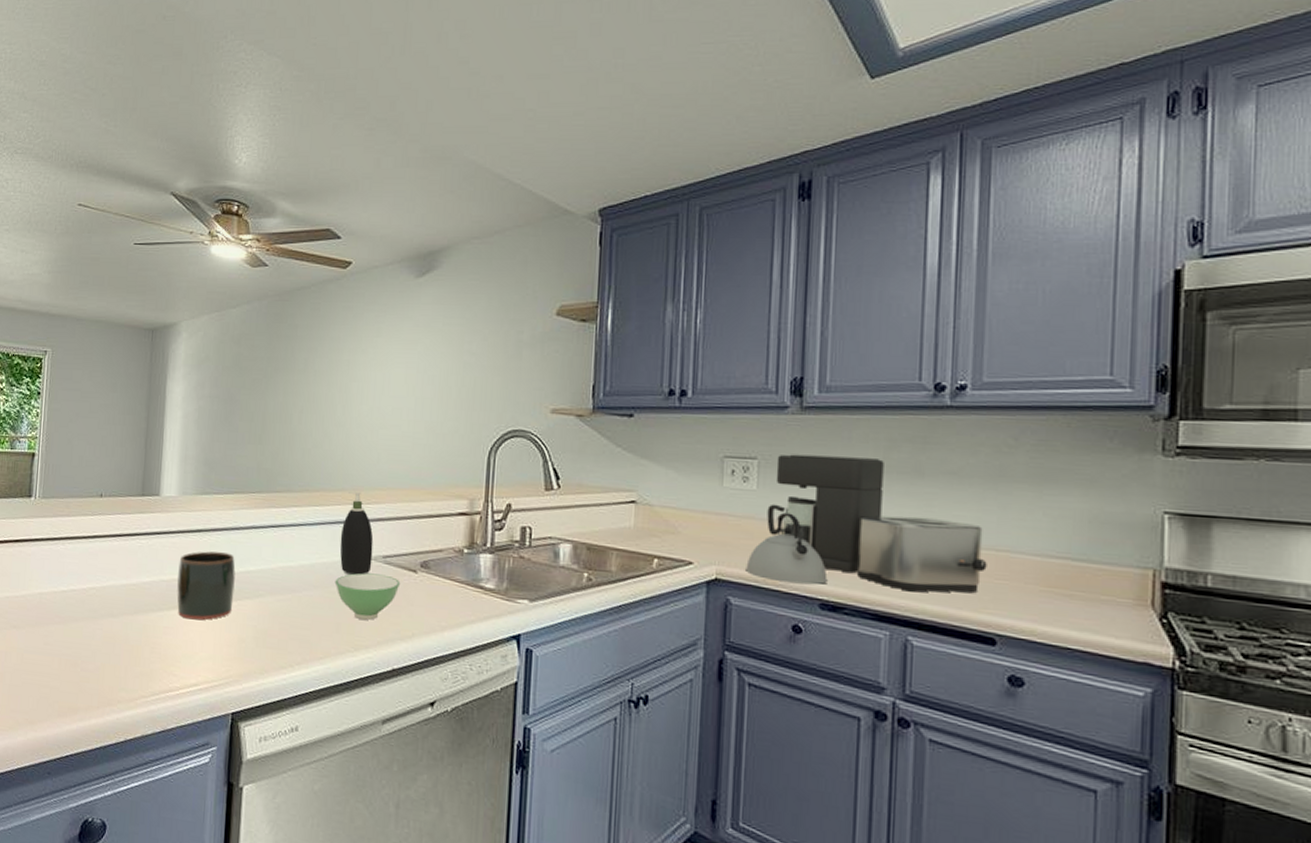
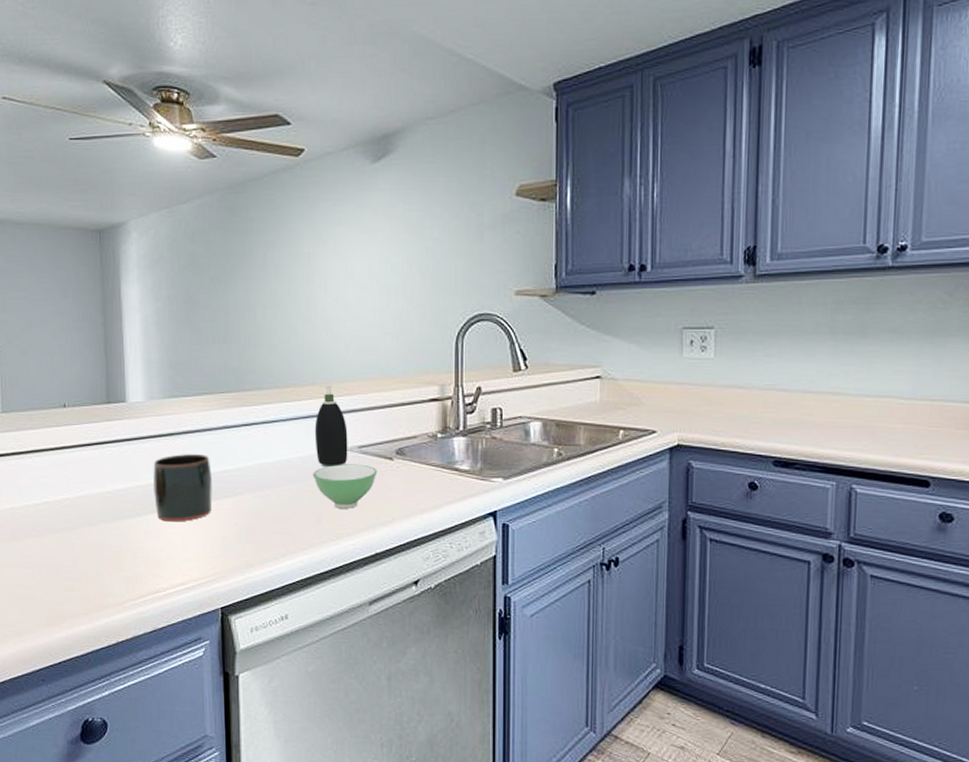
kettle: present [746,512,828,585] -> none [705,378,780,444]
coffee maker: present [767,454,884,573] -> none [724,321,831,431]
toaster: present [856,515,987,593] -> none [806,374,923,444]

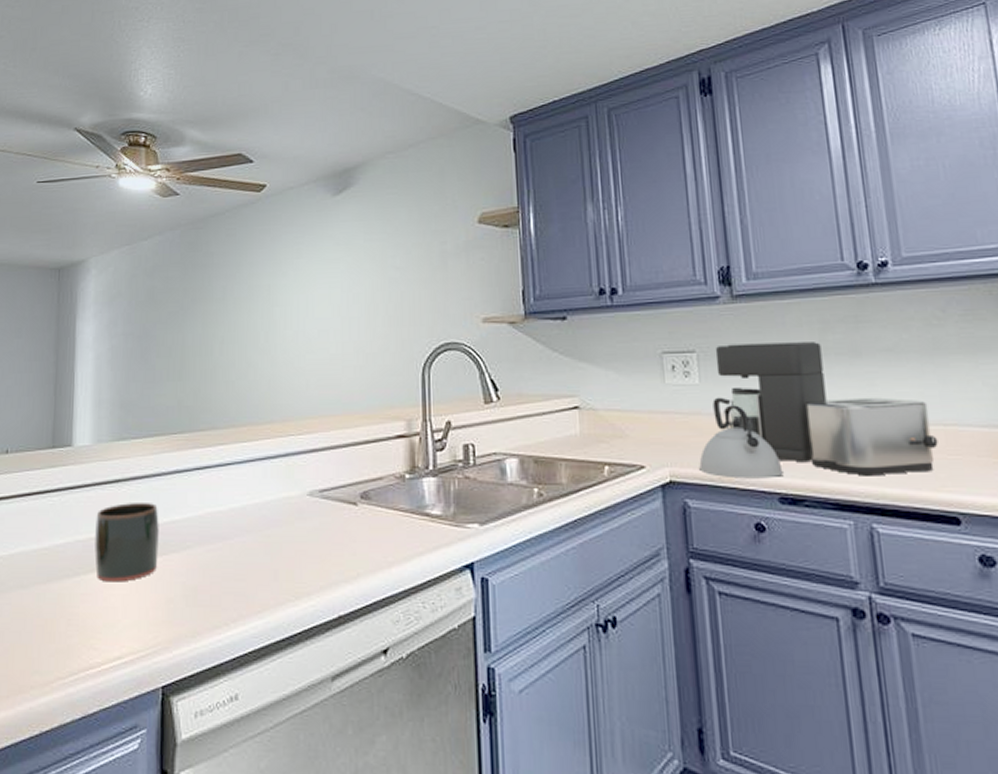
bowl: present [312,464,378,509] -> none [269,510,341,563]
soap dispenser: present [314,384,348,466] -> none [272,422,308,514]
kettle: none [705,378,780,444] -> present [699,405,783,479]
coffee maker: none [724,321,831,431] -> present [712,342,827,463]
toaster: none [806,374,923,444] -> present [804,397,938,476]

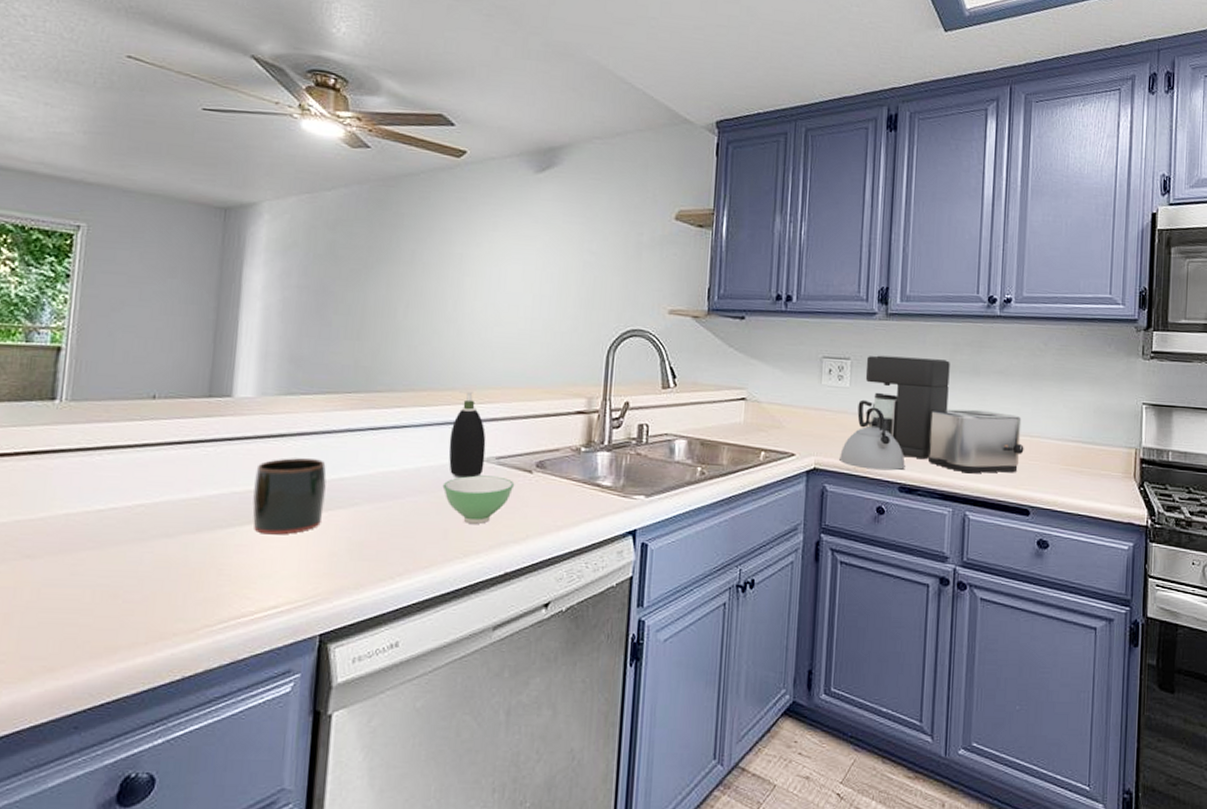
bowl: none [269,510,341,563] -> present [442,475,515,524]
soap dispenser: none [272,422,308,514] -> present [448,390,486,478]

